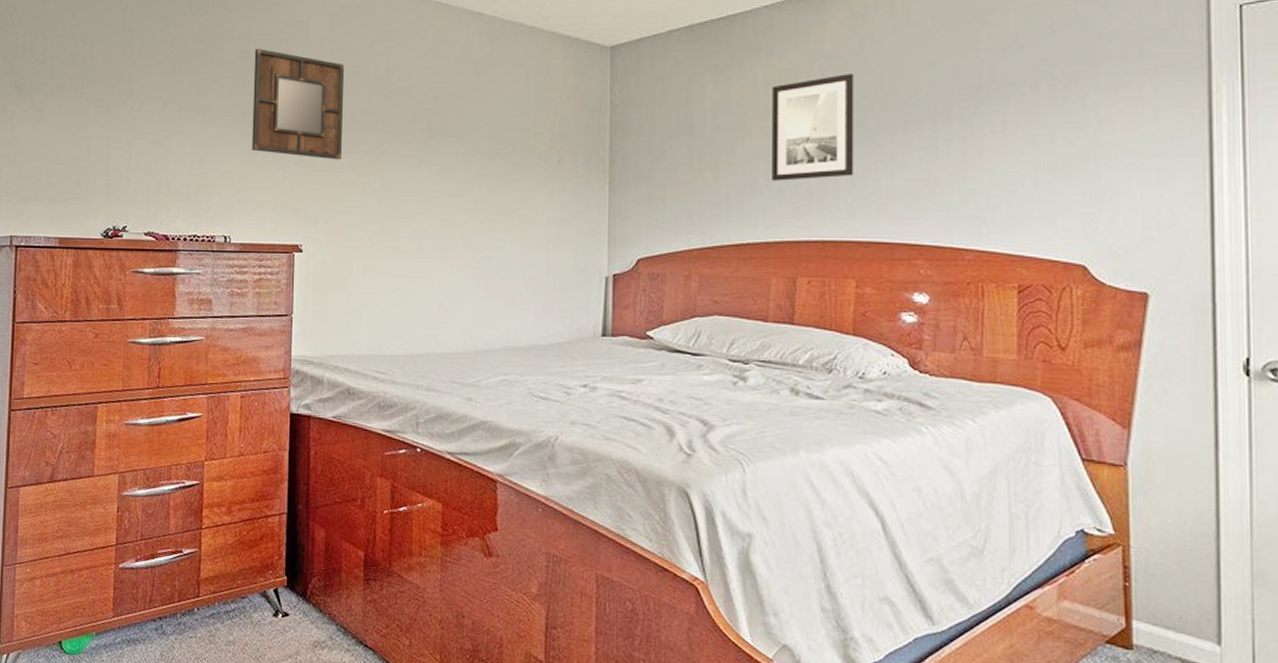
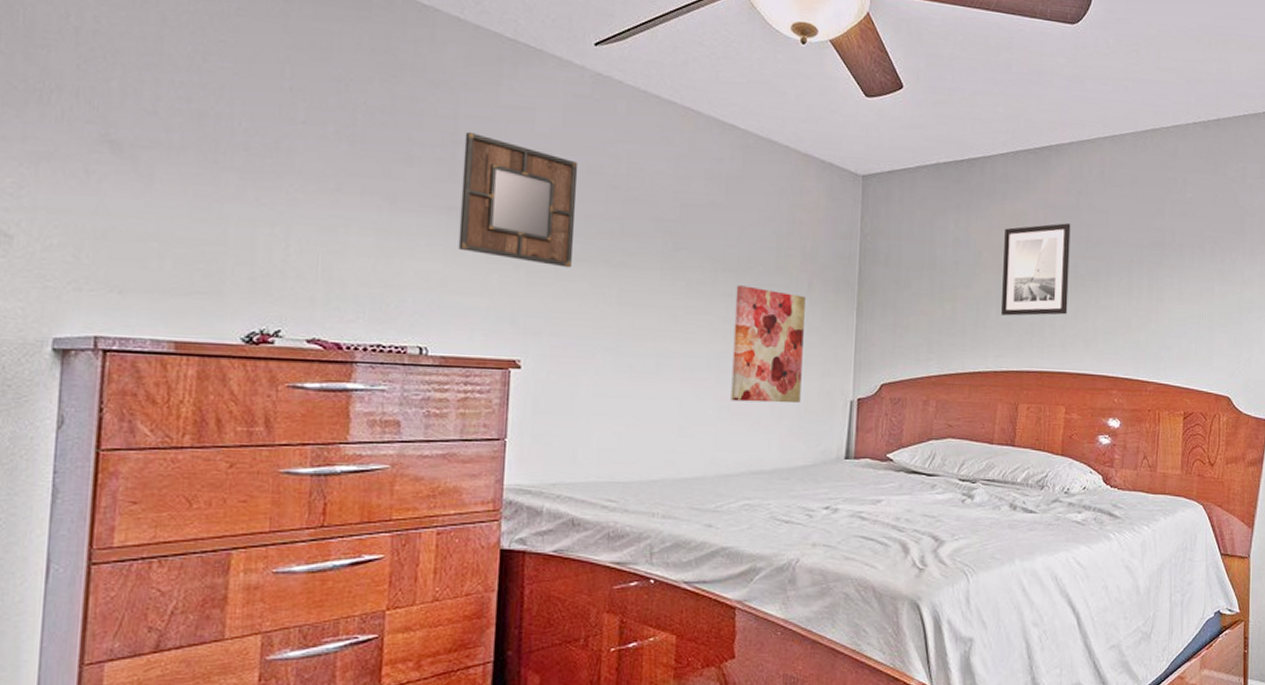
wall art: none [486,166,556,280] -> present [730,285,805,403]

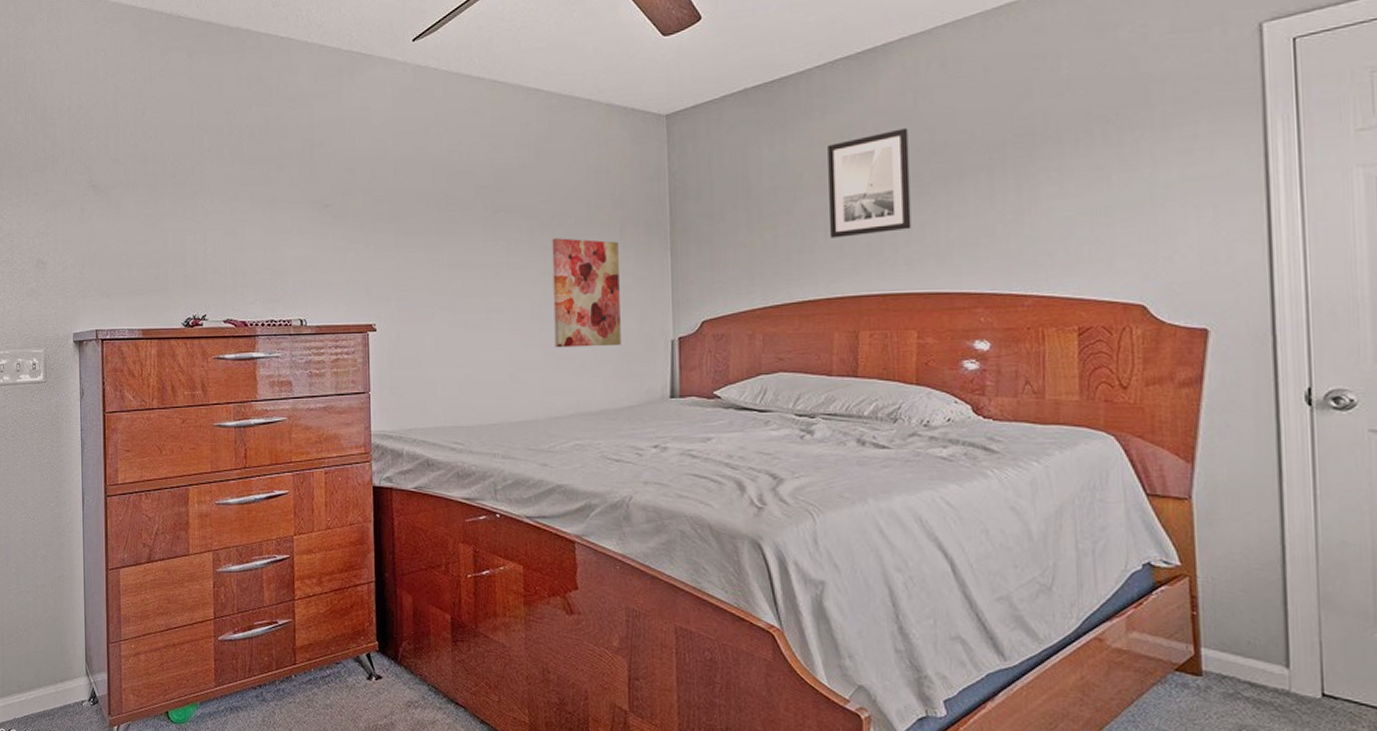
home mirror: present [458,131,579,268] -> none [319,135,409,241]

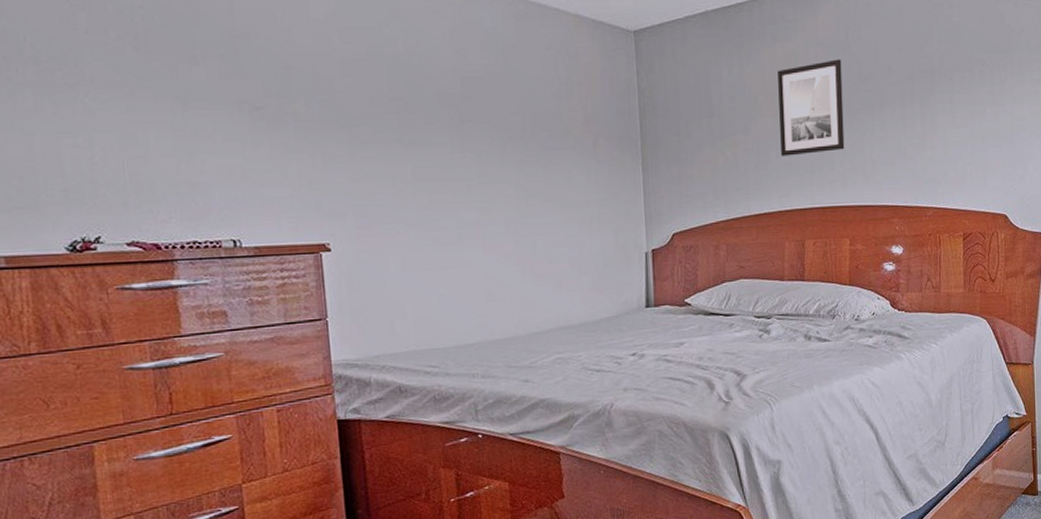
wall art: present [552,238,621,348] -> none [524,151,598,263]

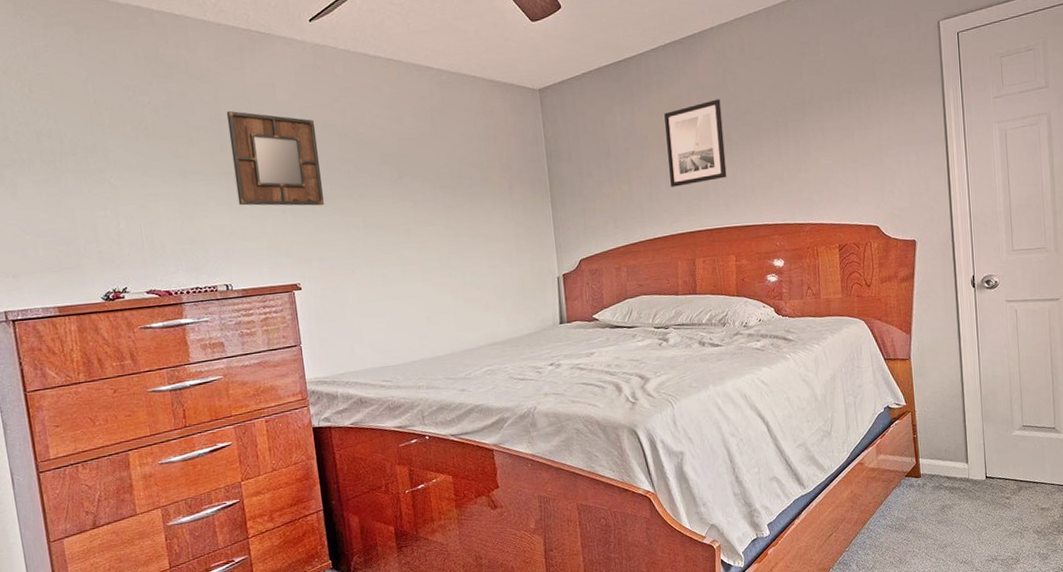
home mirror: none [243,24,364,151] -> present [226,110,324,206]

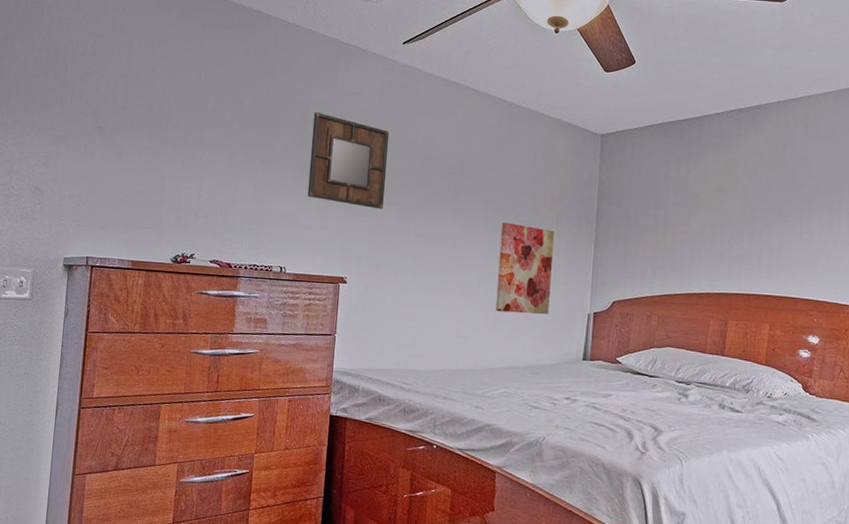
wall art: none [452,197,518,291] -> present [495,222,554,315]
wall art: present [664,99,727,187] -> none [715,169,777,247]

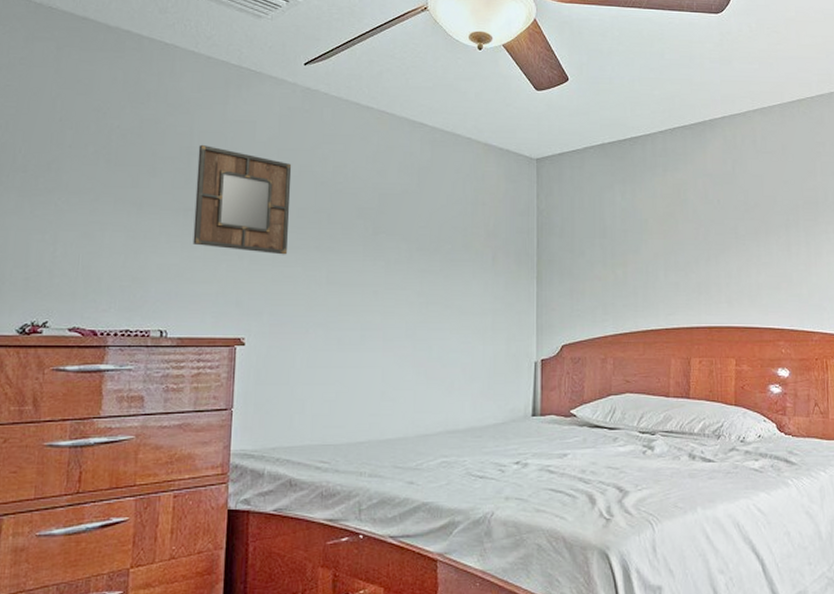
wall art: present [495,222,554,315] -> none [427,262,490,367]

